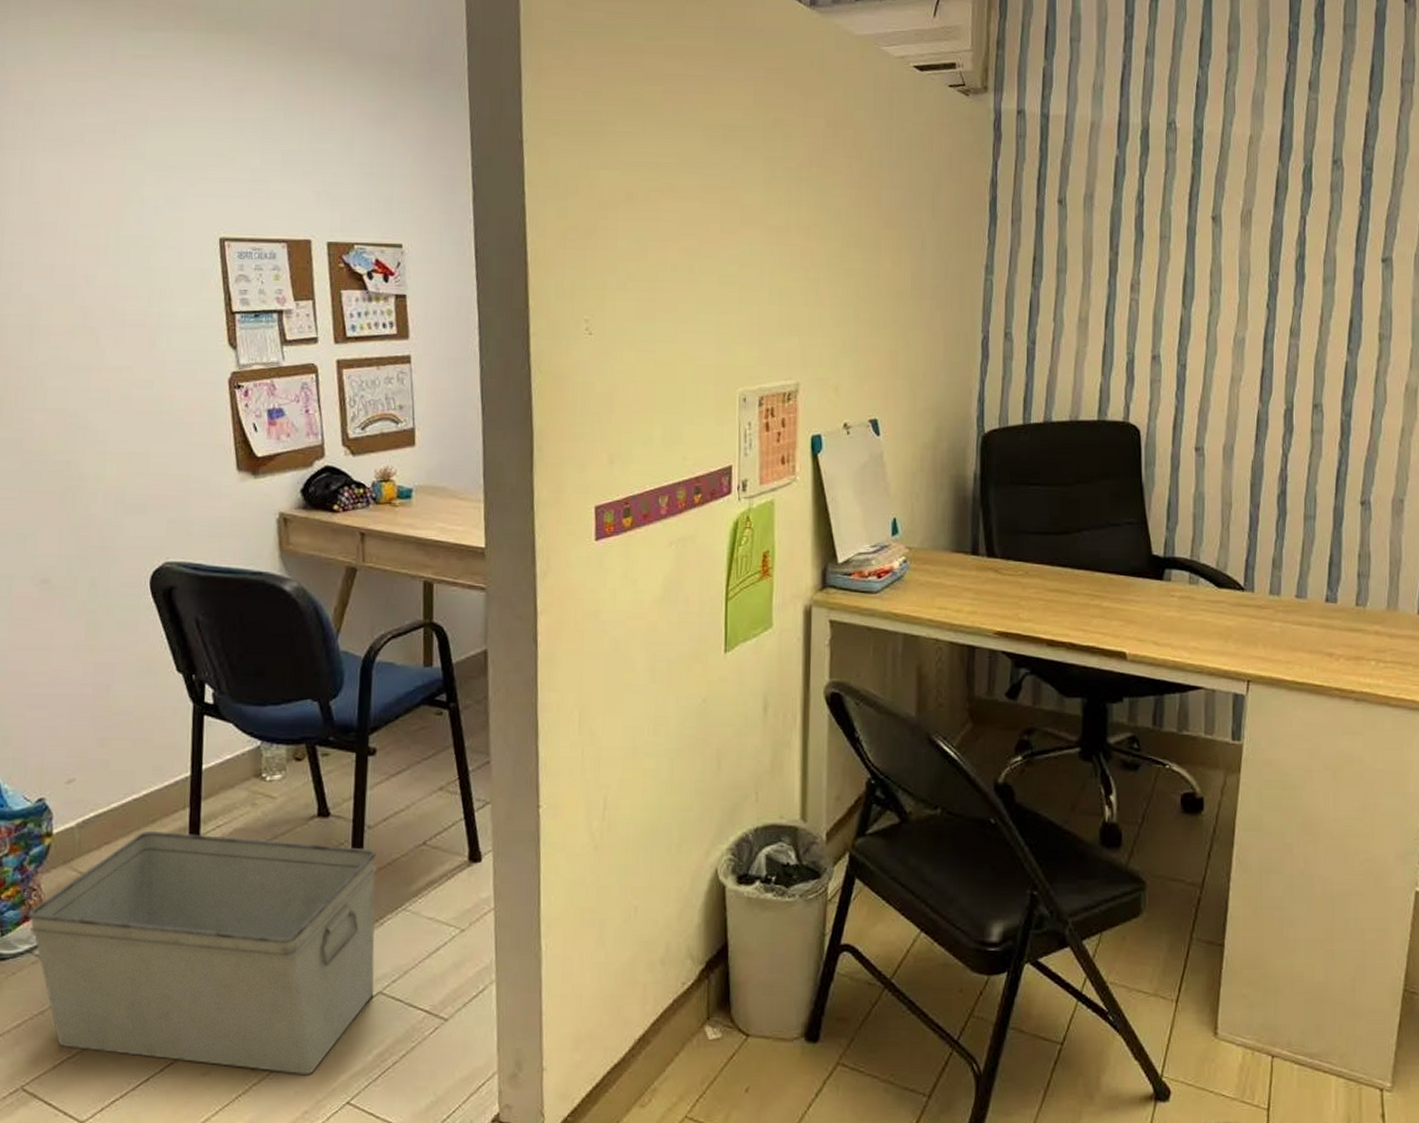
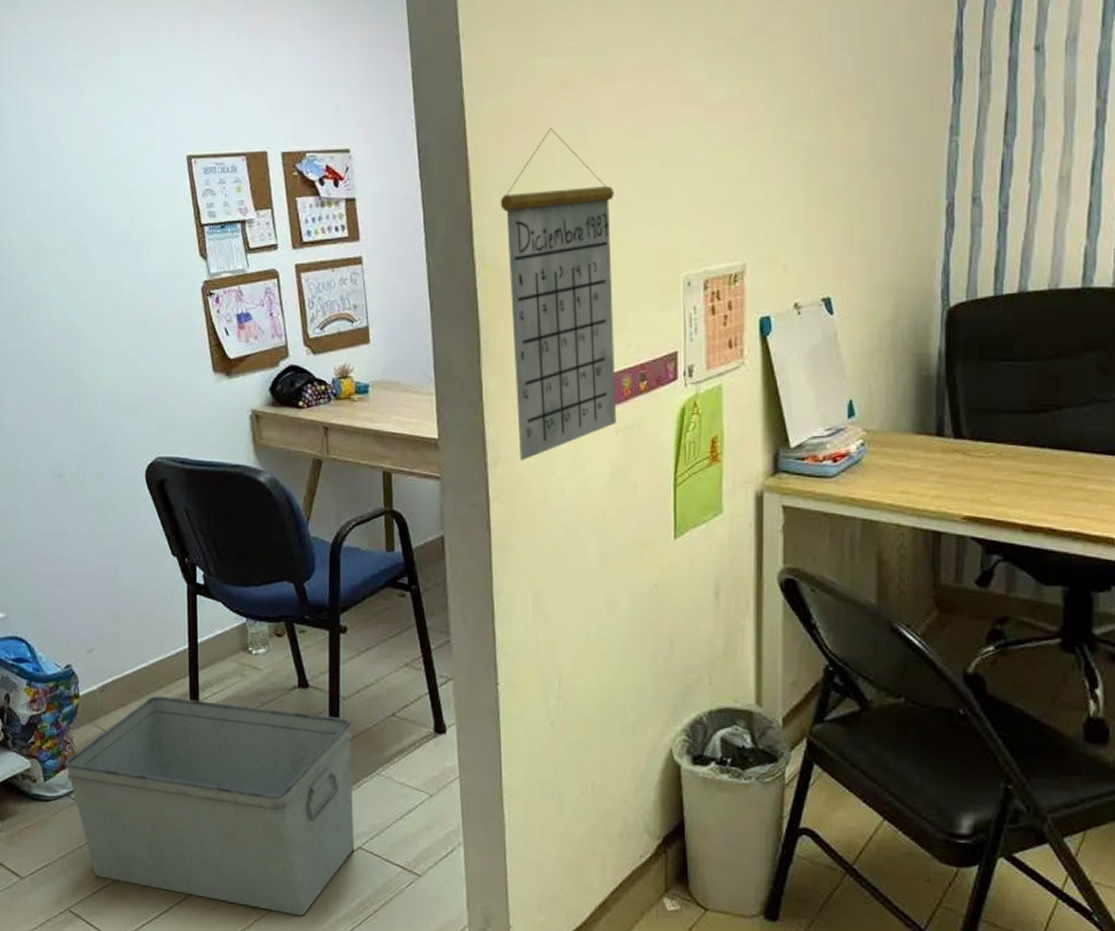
calendar: none [559,238,674,572] -> present [500,127,617,461]

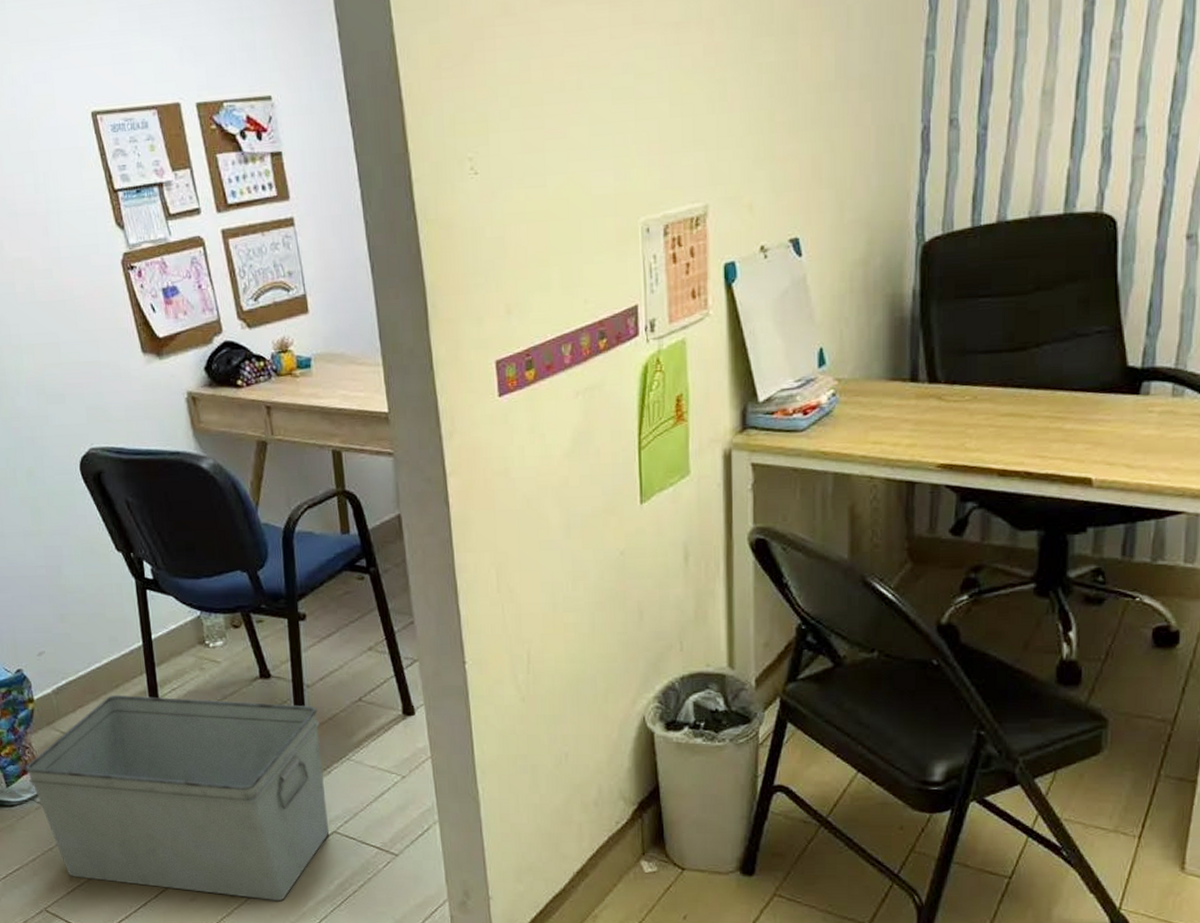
calendar: present [500,127,617,461] -> none [440,60,576,431]

